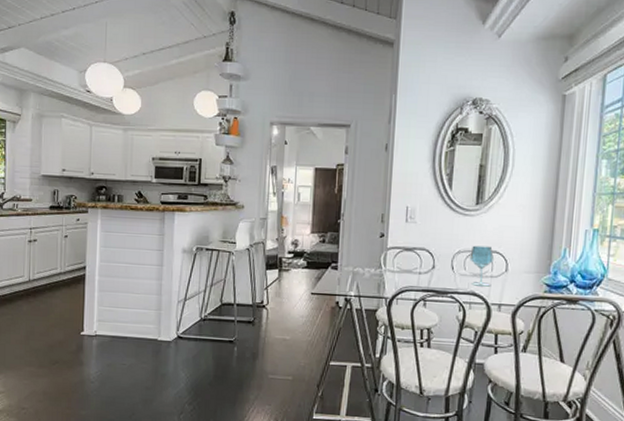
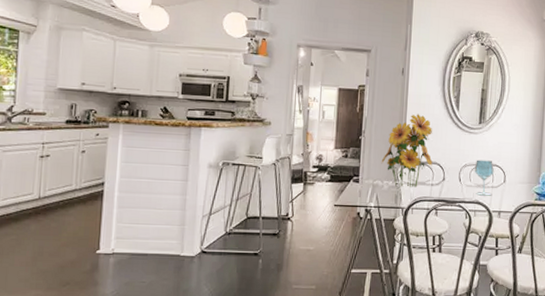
flower bouquet: none [362,194,421,276] -> present [381,114,433,188]

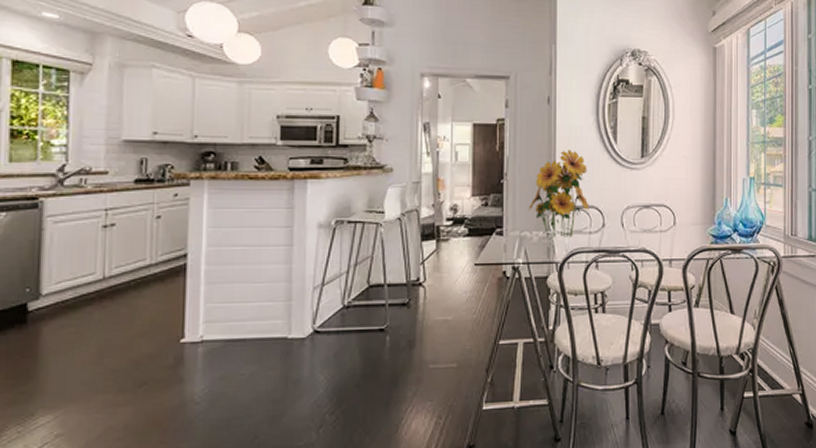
wine glass: present [474,160,495,196] -> none [639,200,663,242]

